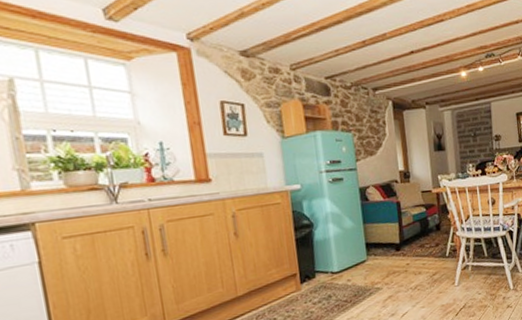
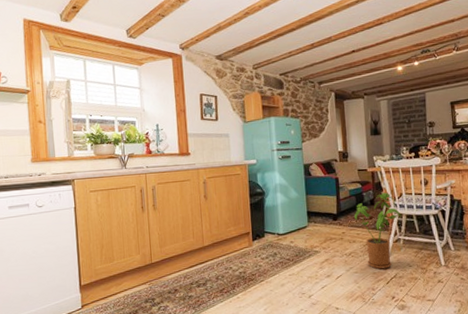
house plant: none [419,215,469,301] -> present [354,192,401,270]

